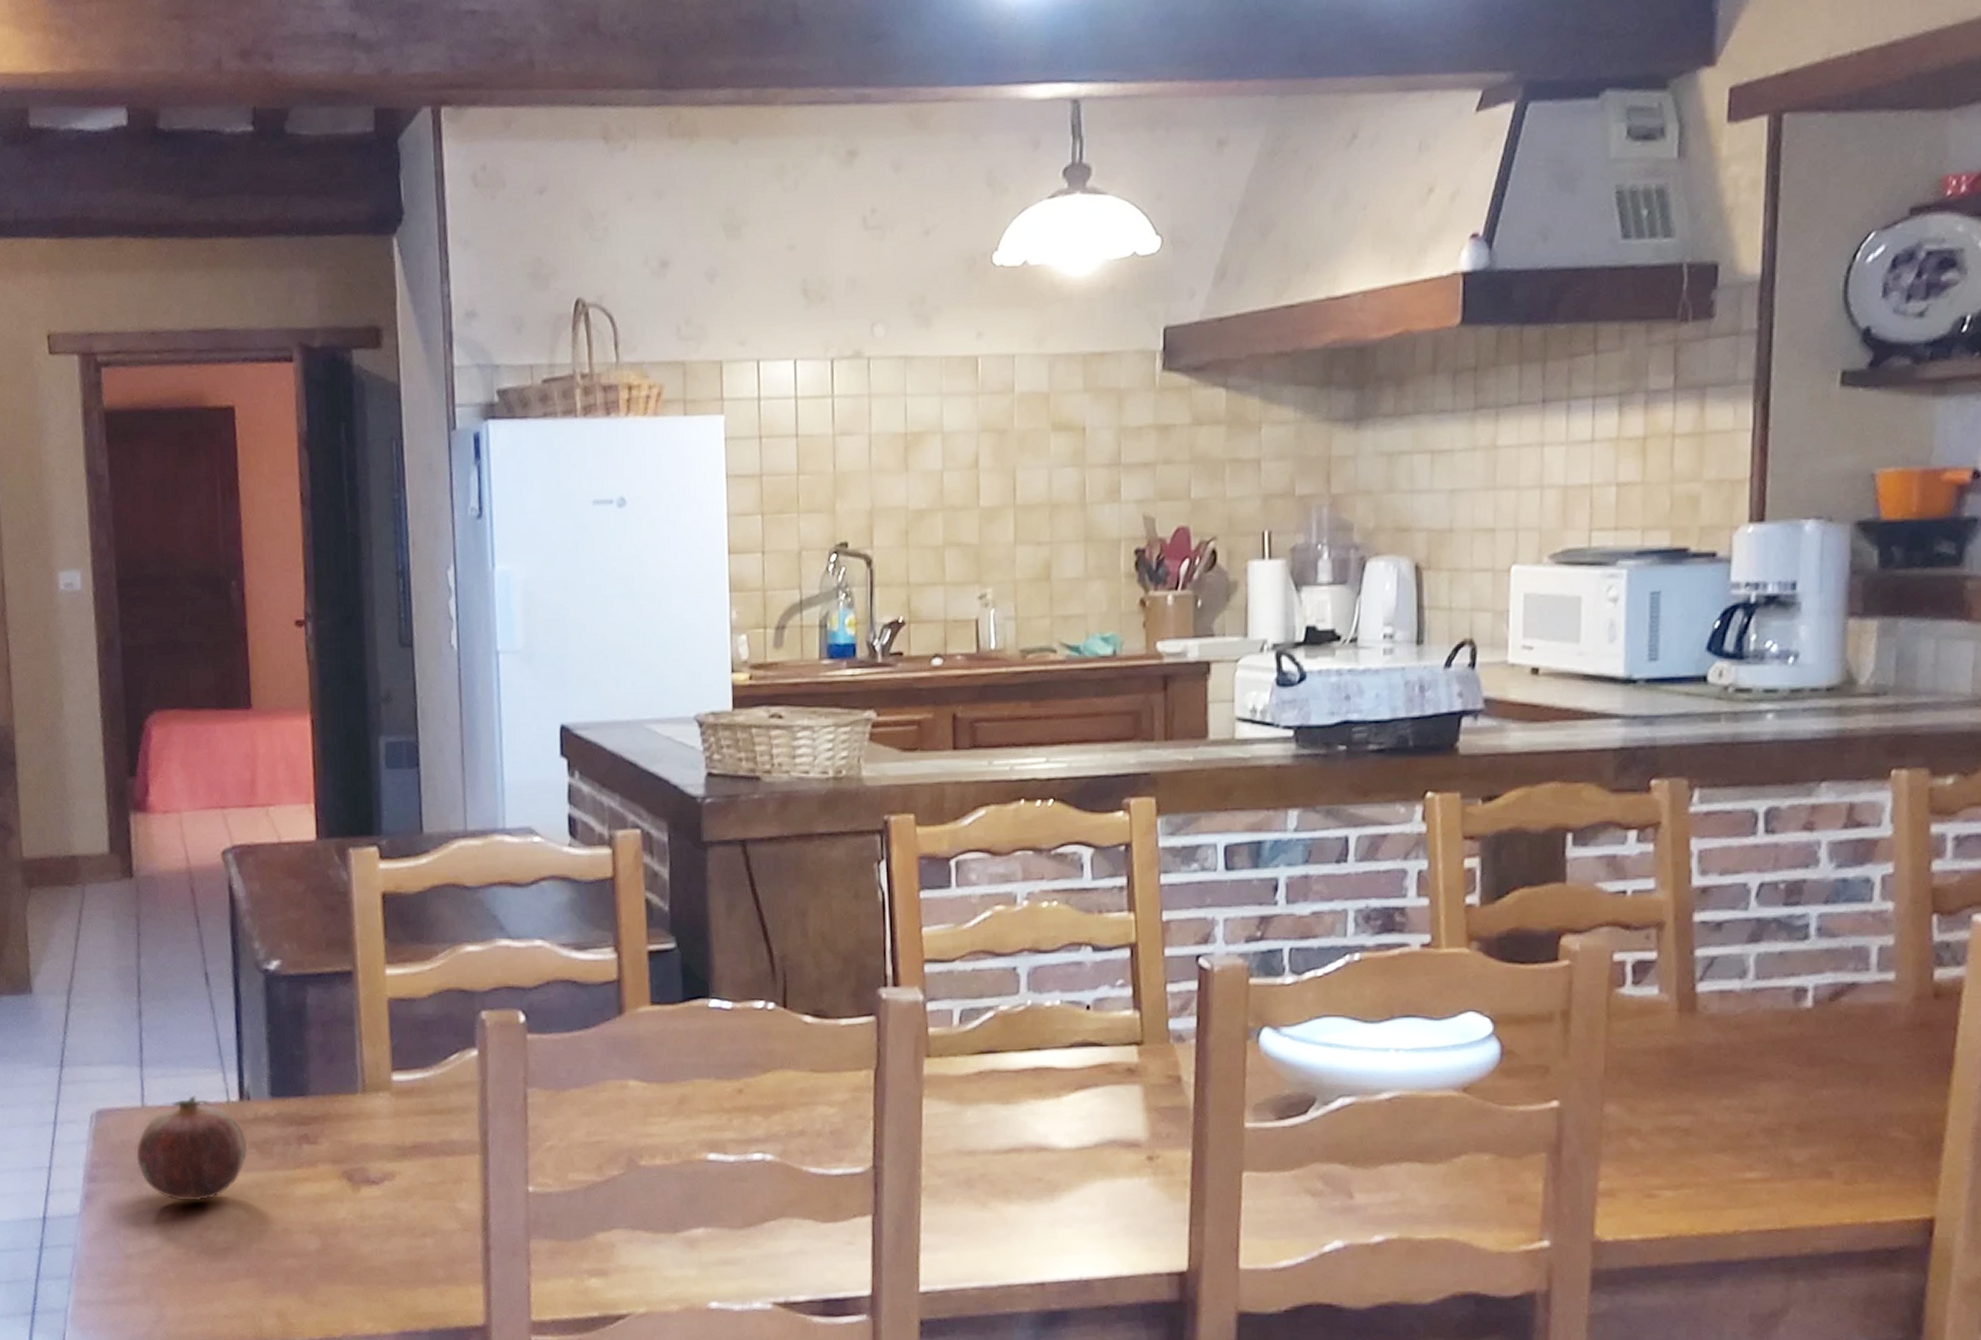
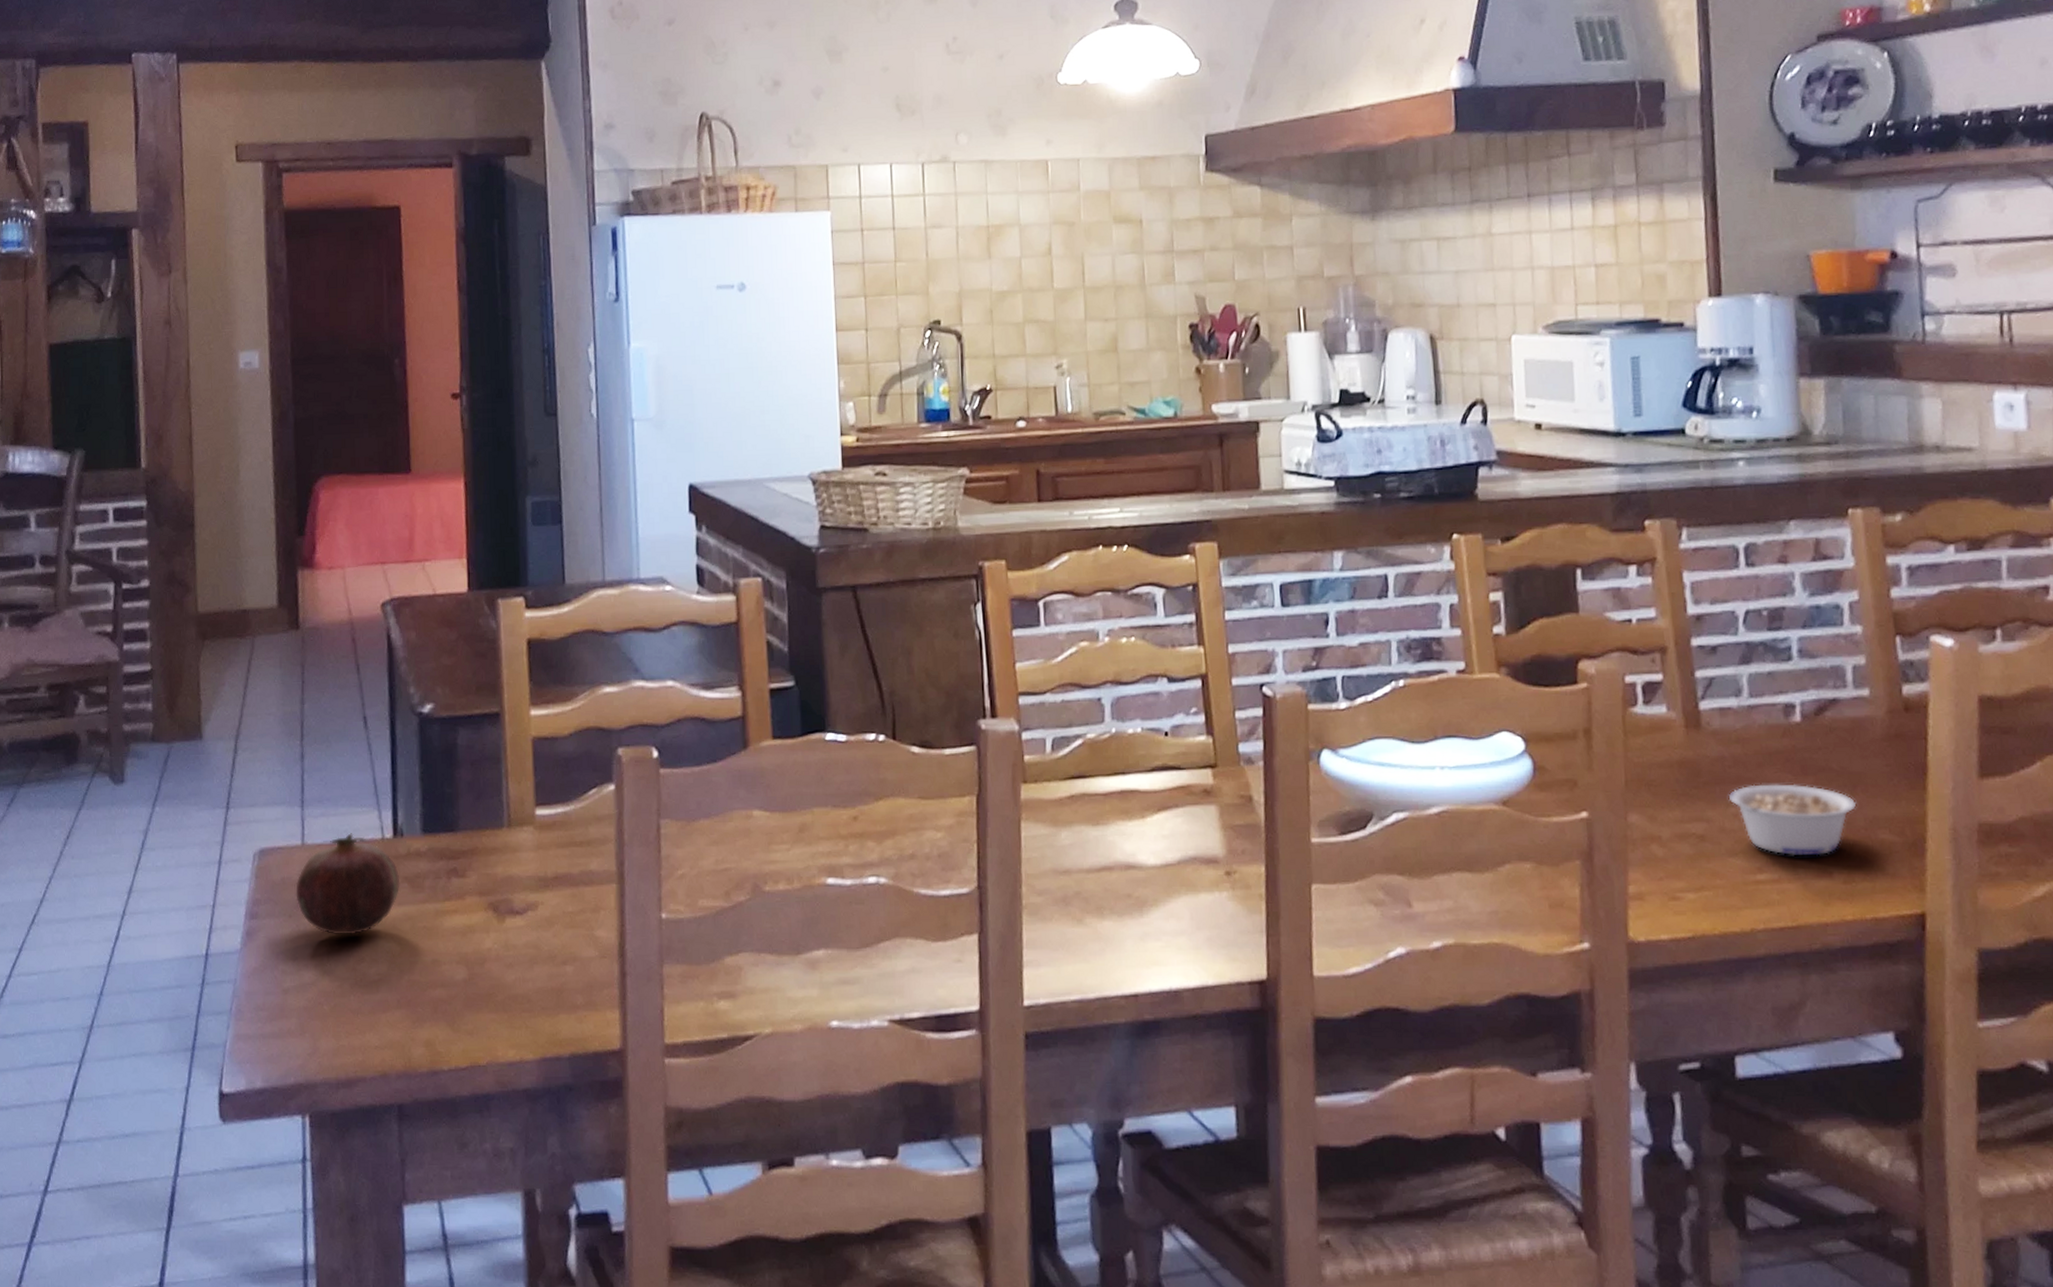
legume: none [1721,1075,1868,1154] -> present [1728,784,1857,856]

